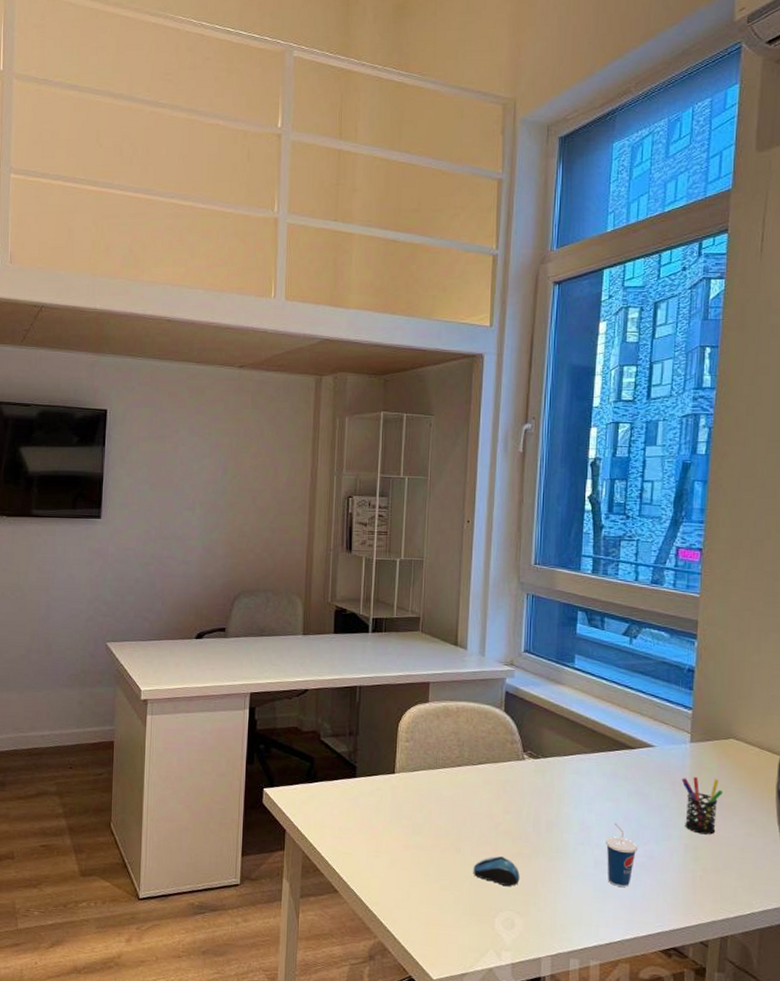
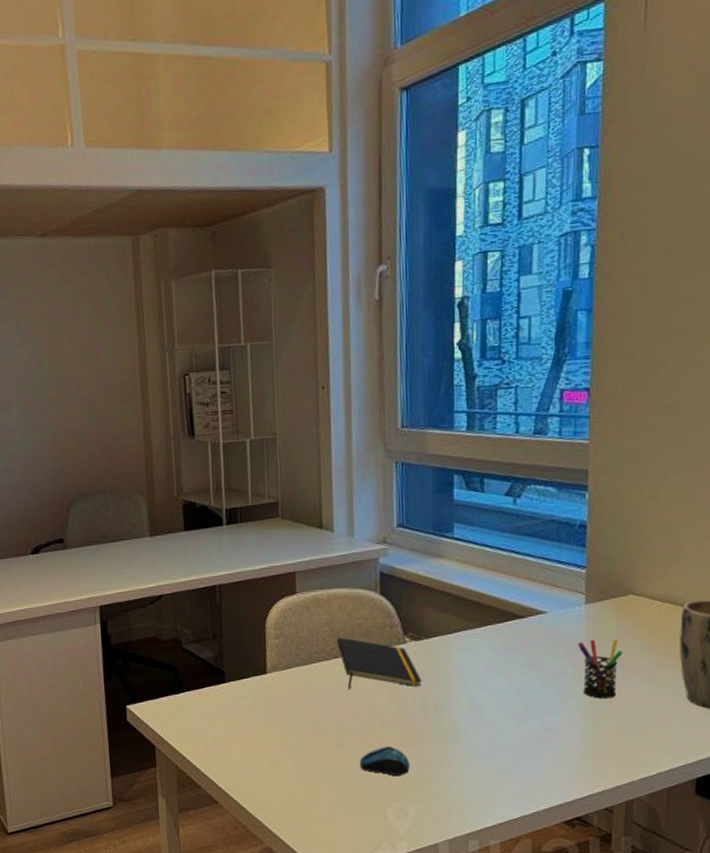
notepad: none [461,747,537,803] -> present [336,637,423,689]
cup: present [605,823,638,887] -> none [498,698,534,762]

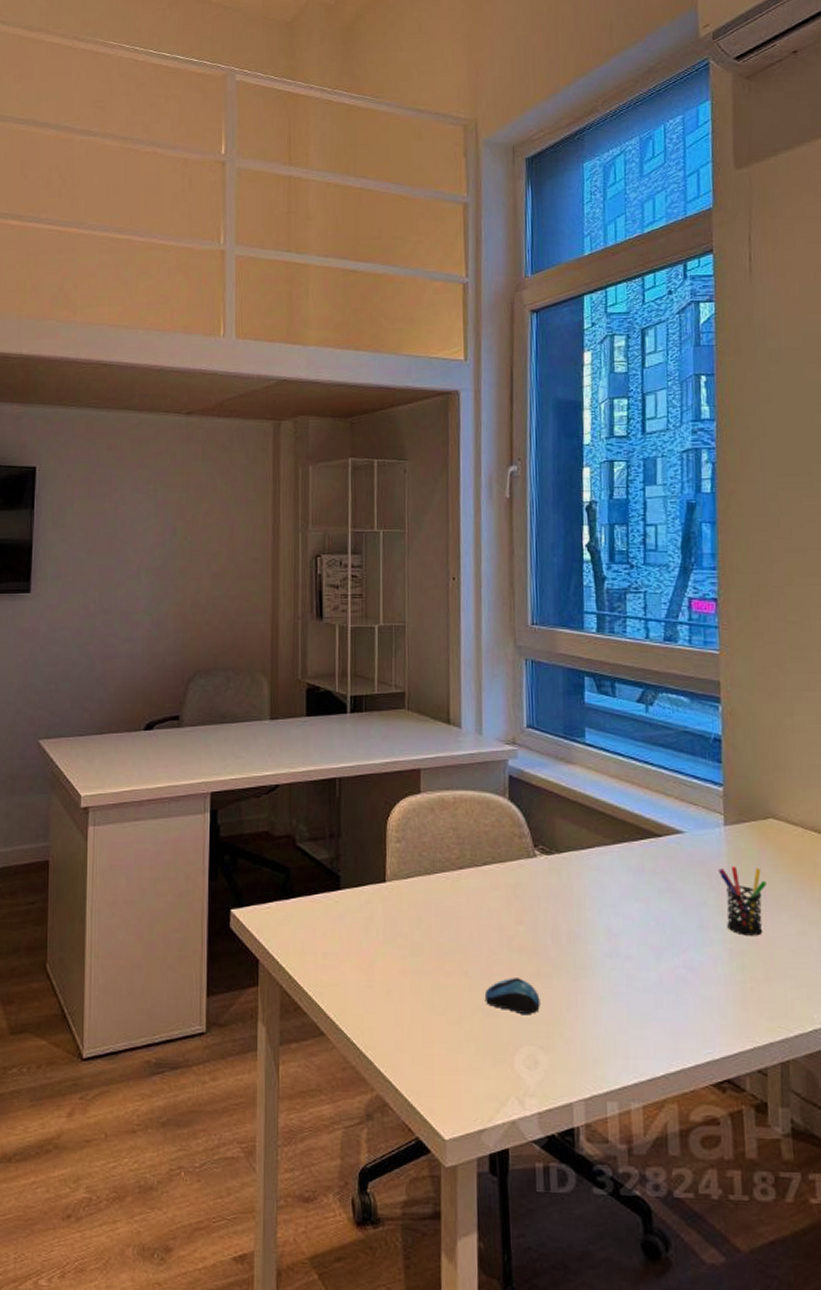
notepad: present [336,637,423,689] -> none [462,845,554,909]

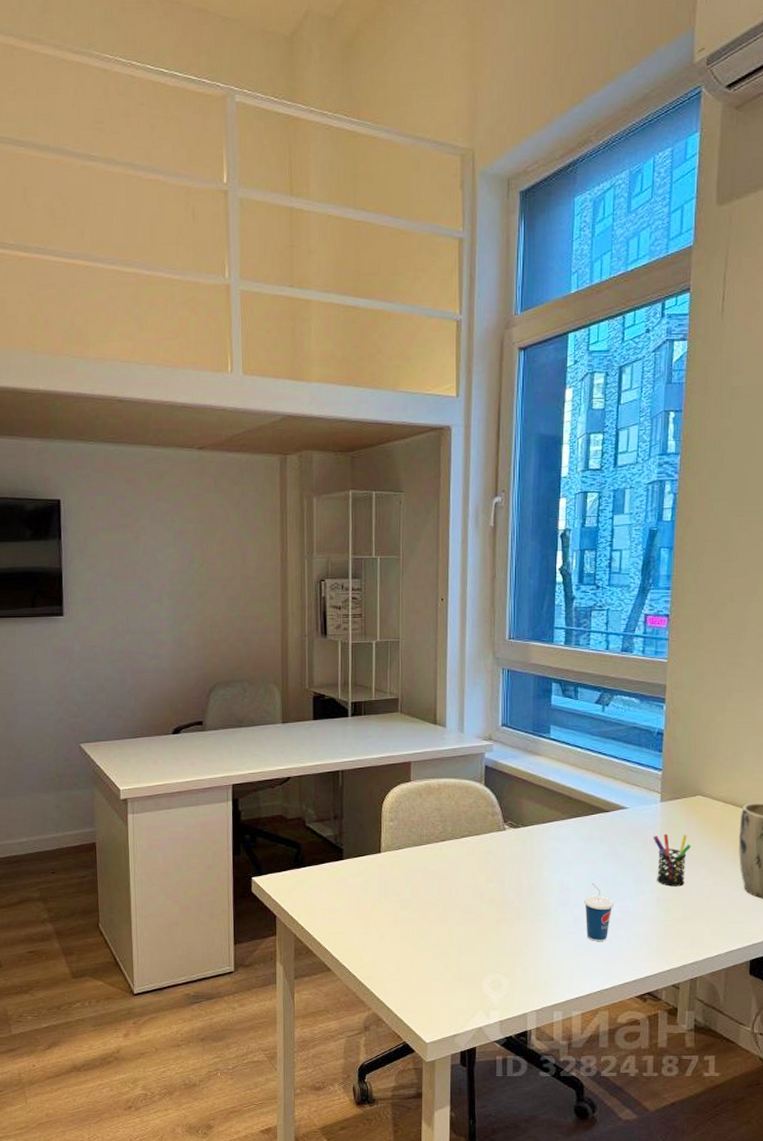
computer mouse: present [484,978,540,1014] -> none [460,923,504,950]
cup: none [636,928,675,1006] -> present [583,883,614,941]

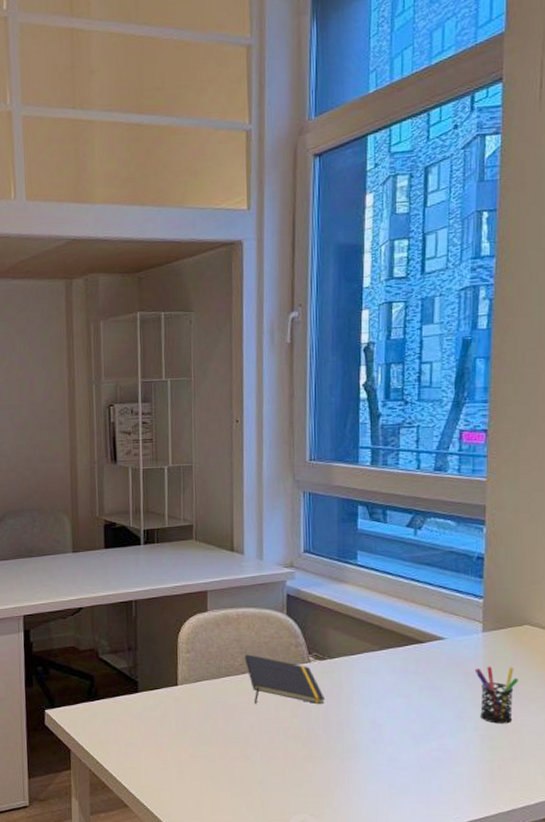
notepad: none [444,822,519,870] -> present [244,654,326,705]
cup: present [583,883,614,941] -> none [398,719,432,781]

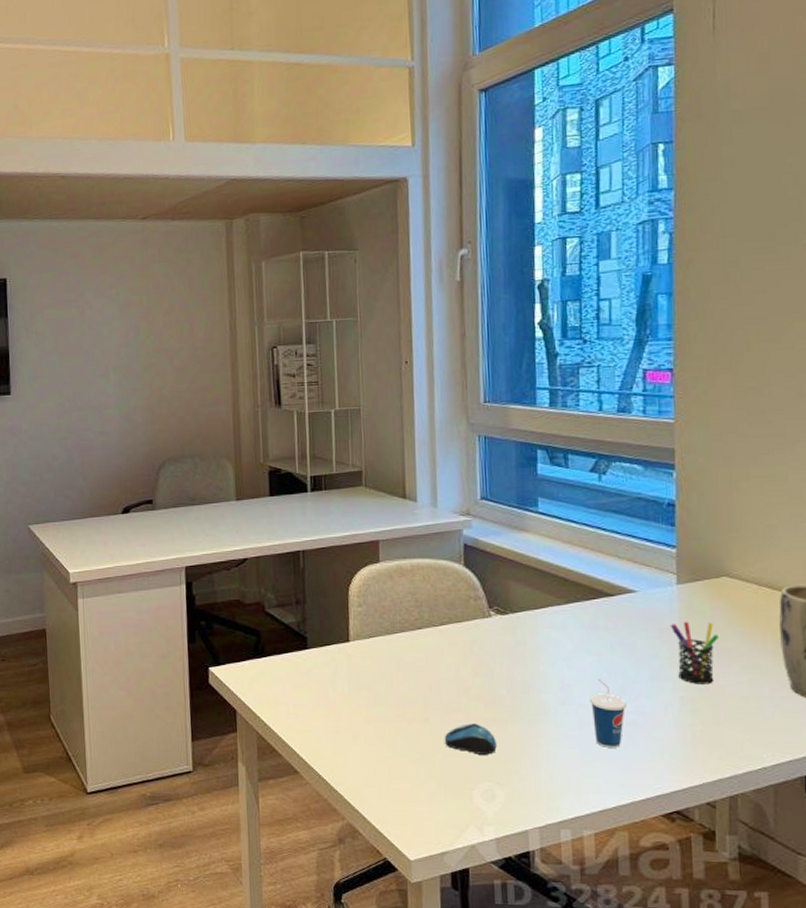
notepad: present [244,654,326,705] -> none [420,608,509,663]
computer mouse: none [263,760,312,789] -> present [444,723,497,755]
cup: none [398,719,432,781] -> present [589,678,627,748]

